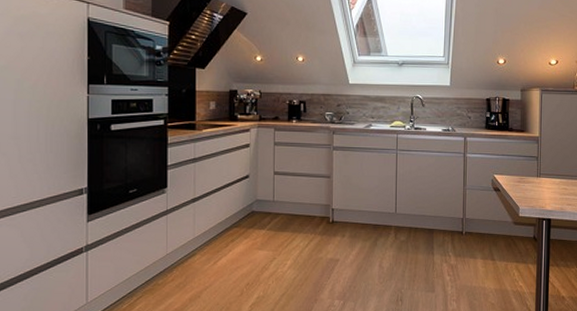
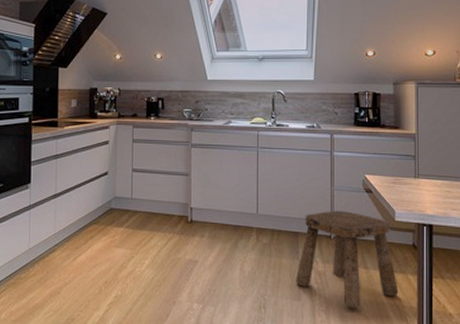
stool: none [429,208,521,297] -> present [295,211,399,309]

